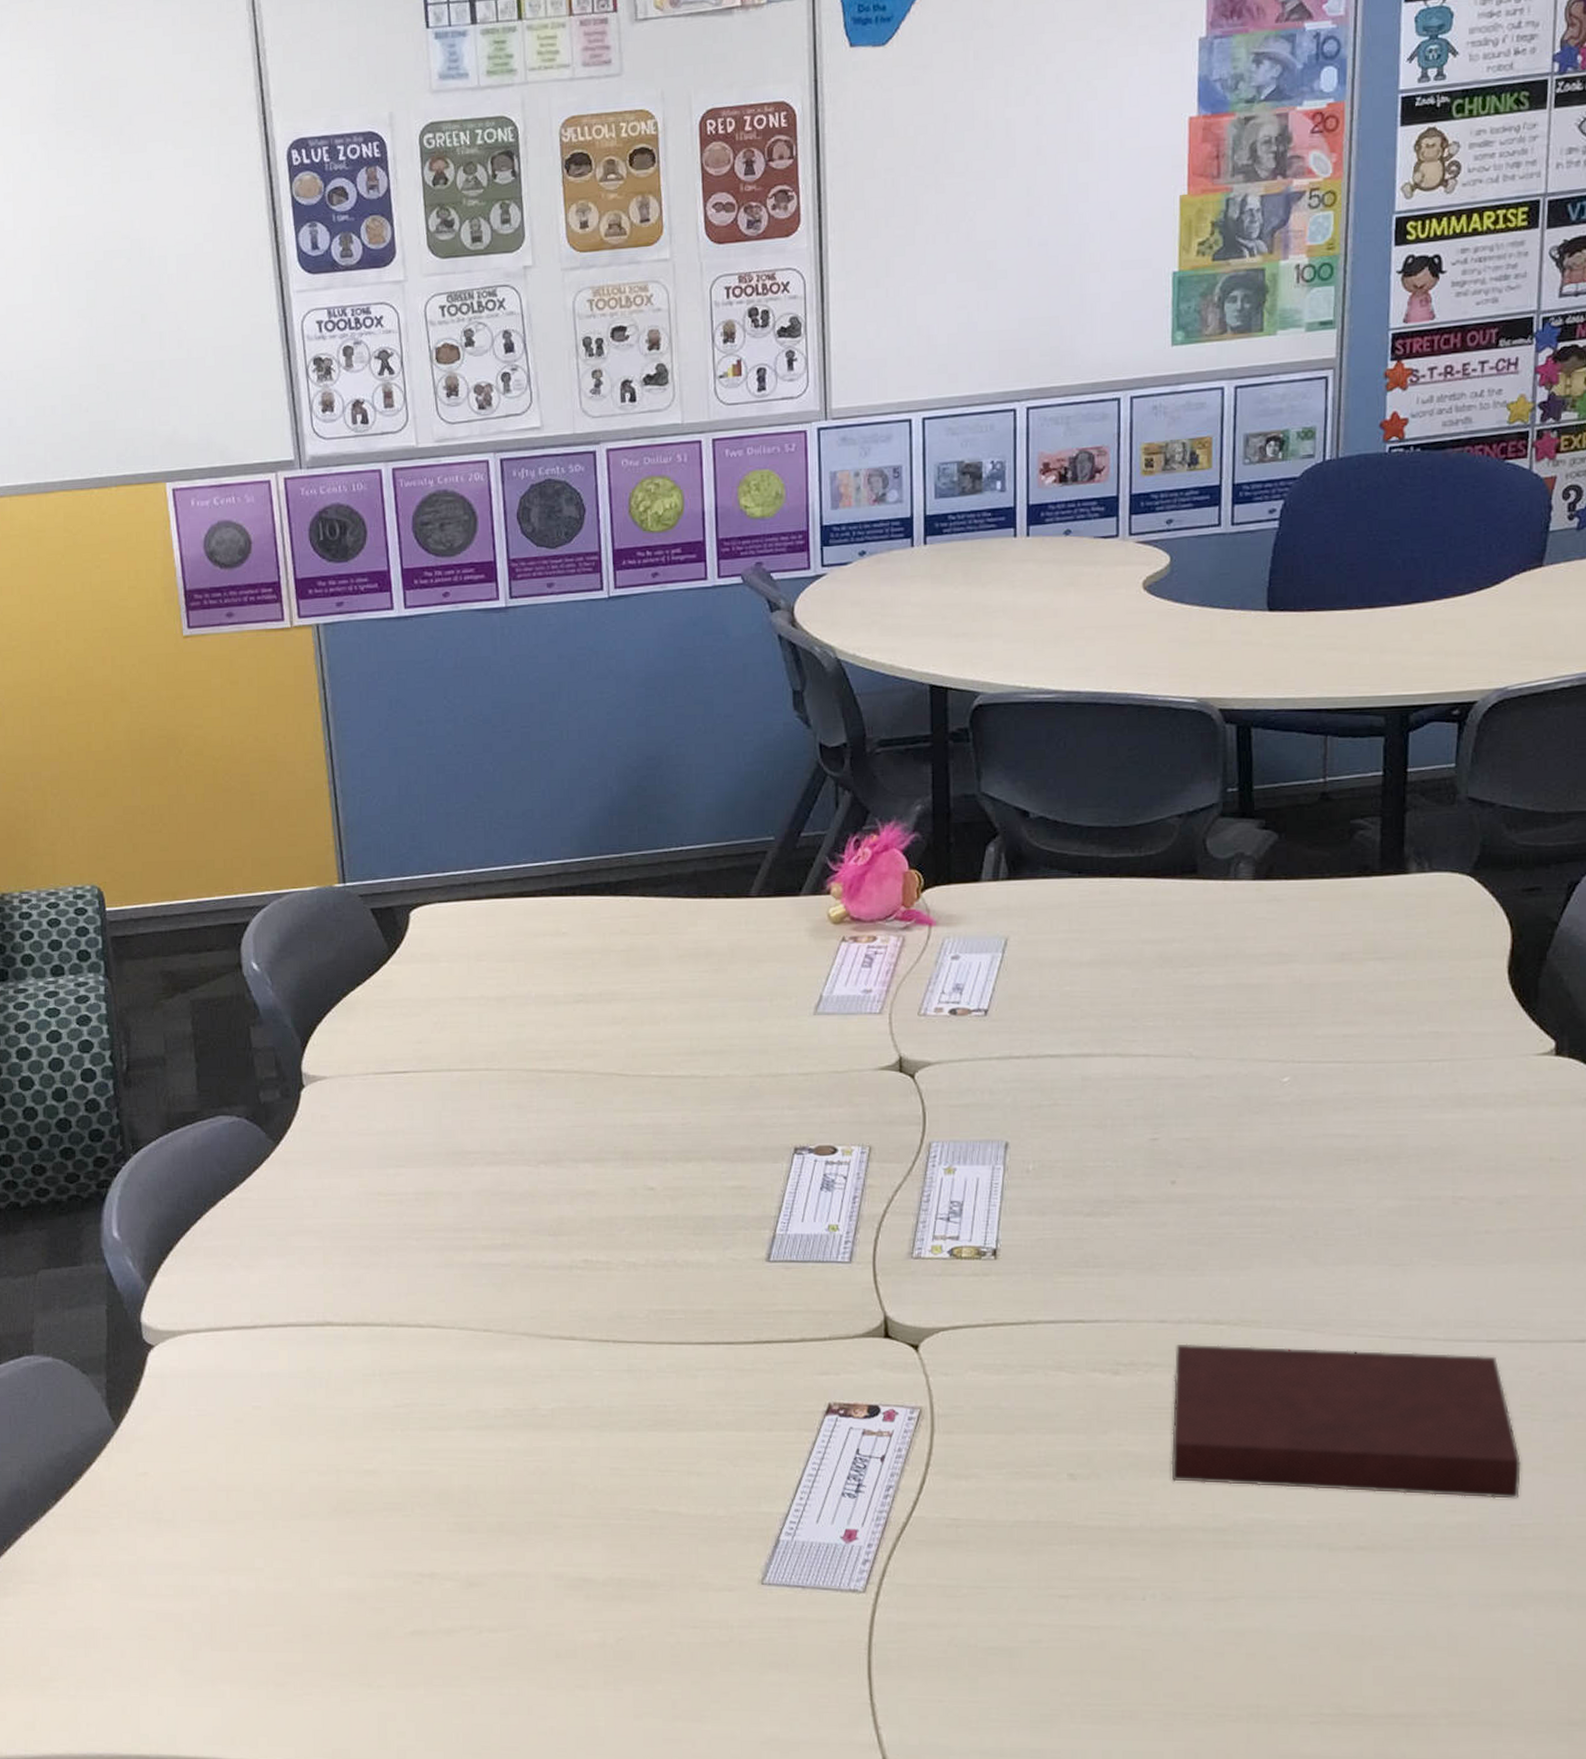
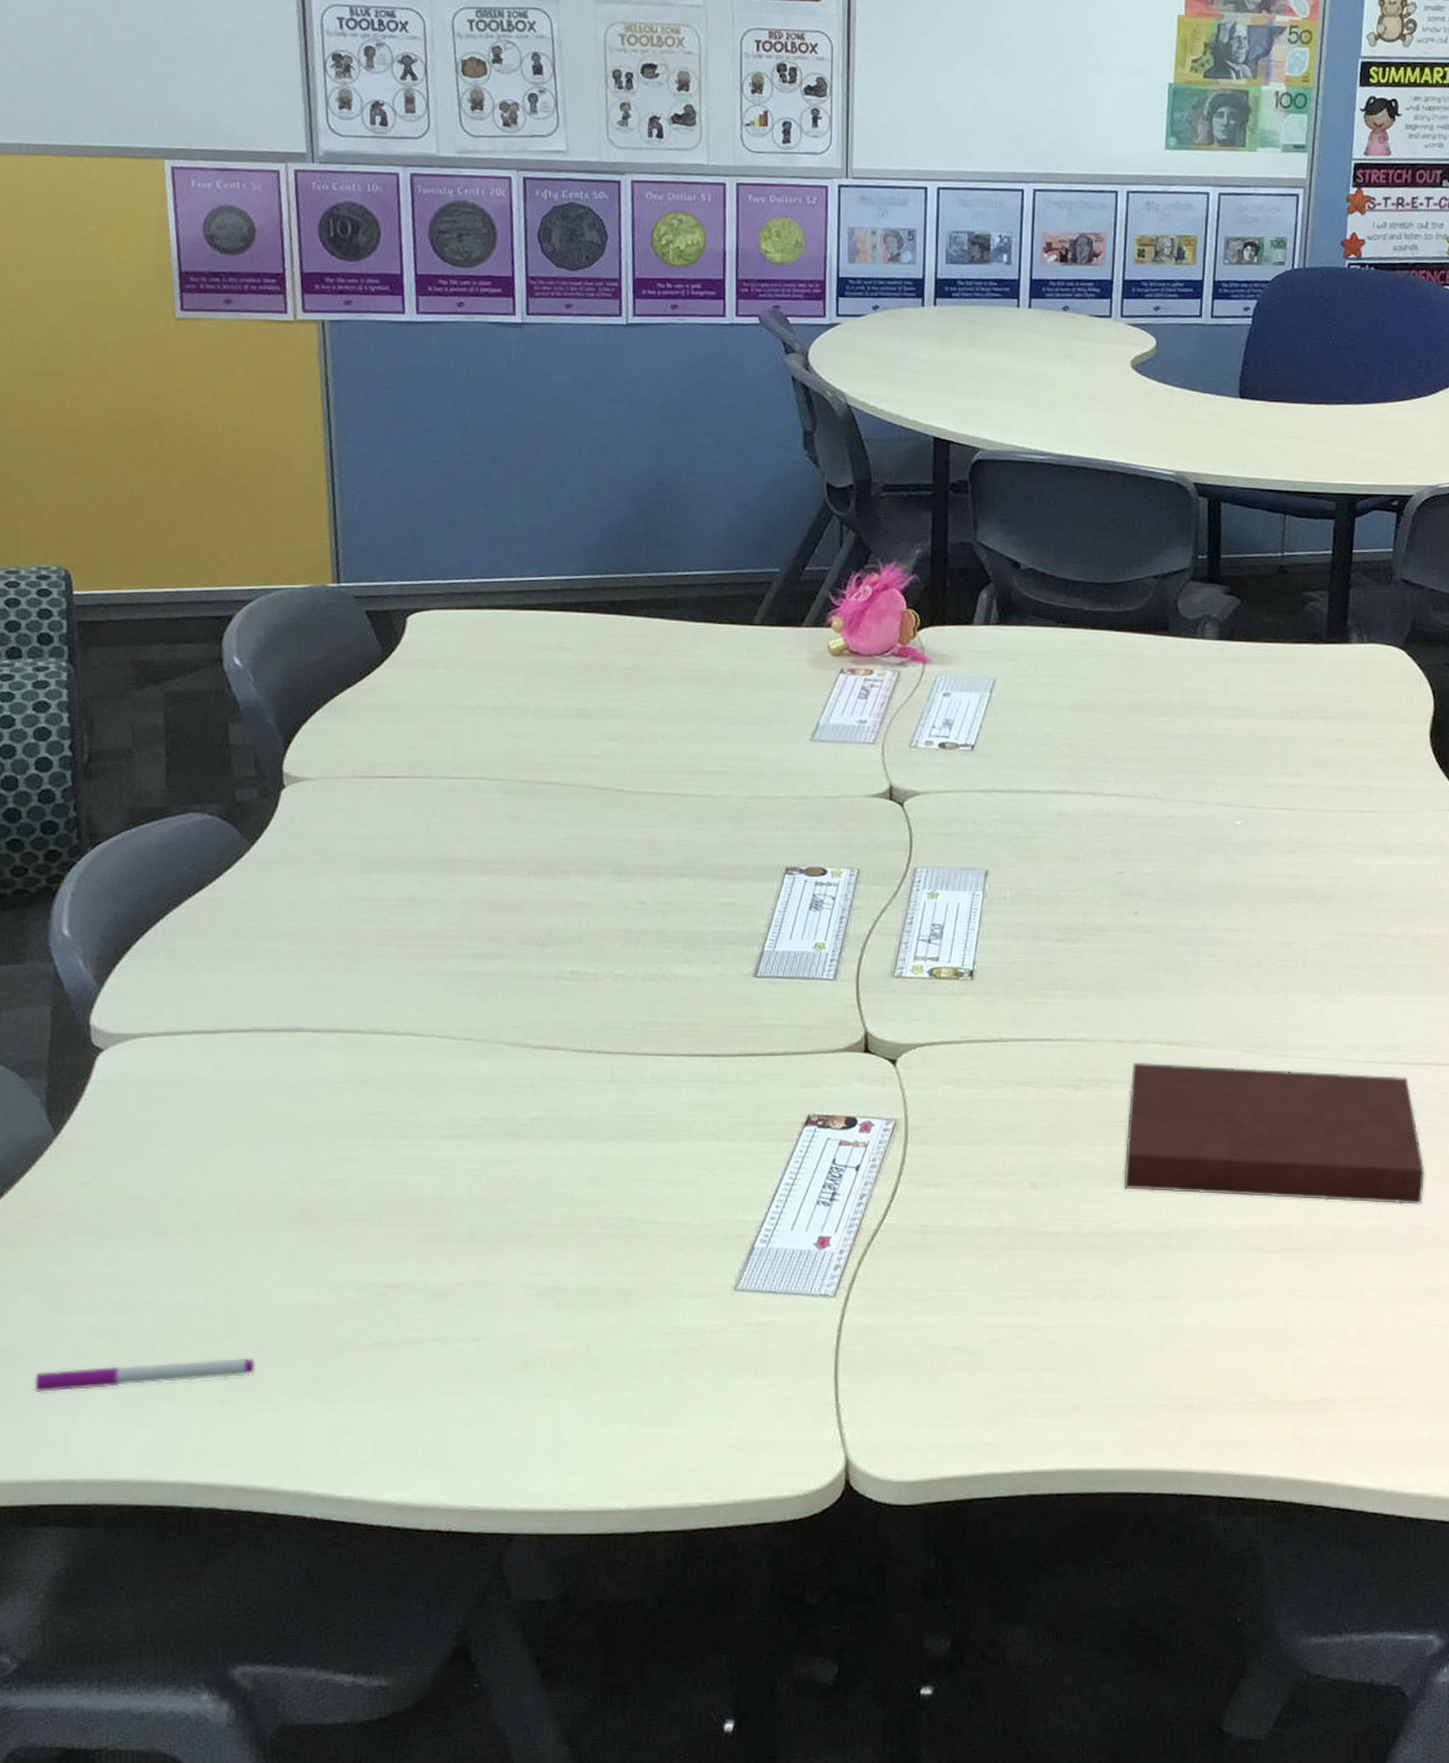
pen: none [109,1642,305,1672] -> present [34,1357,256,1392]

